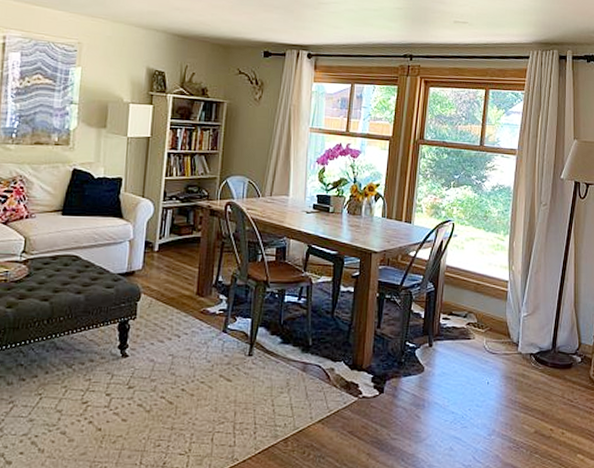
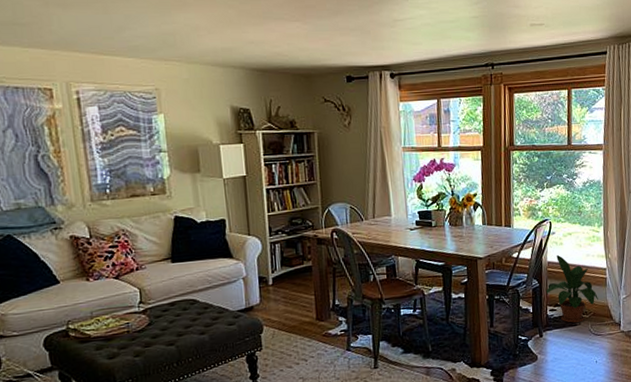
potted plant: none [439,260,497,336] -> present [544,255,598,323]

